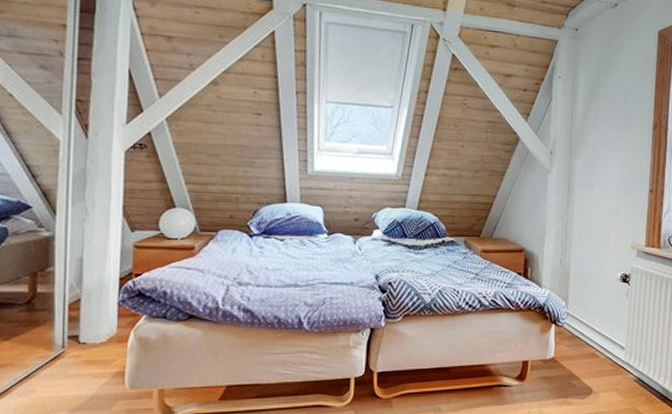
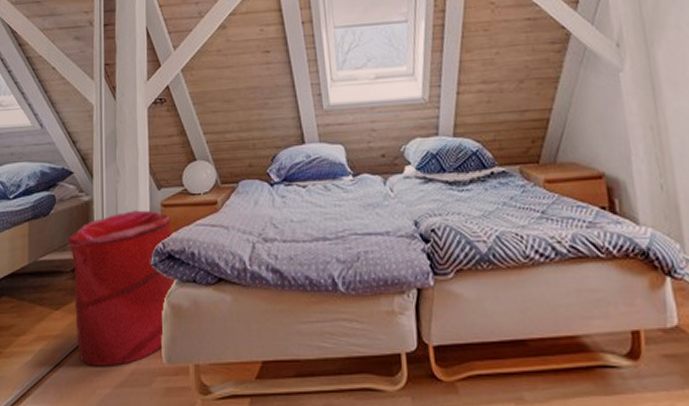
laundry hamper: none [23,249,144,392] -> present [69,210,174,366]

